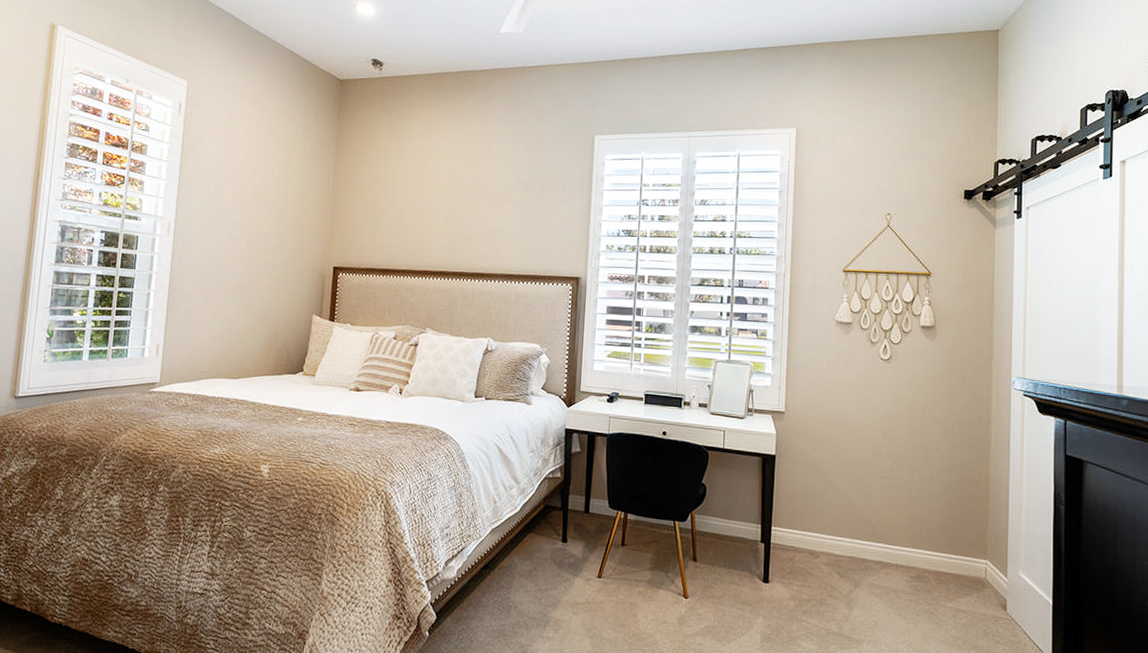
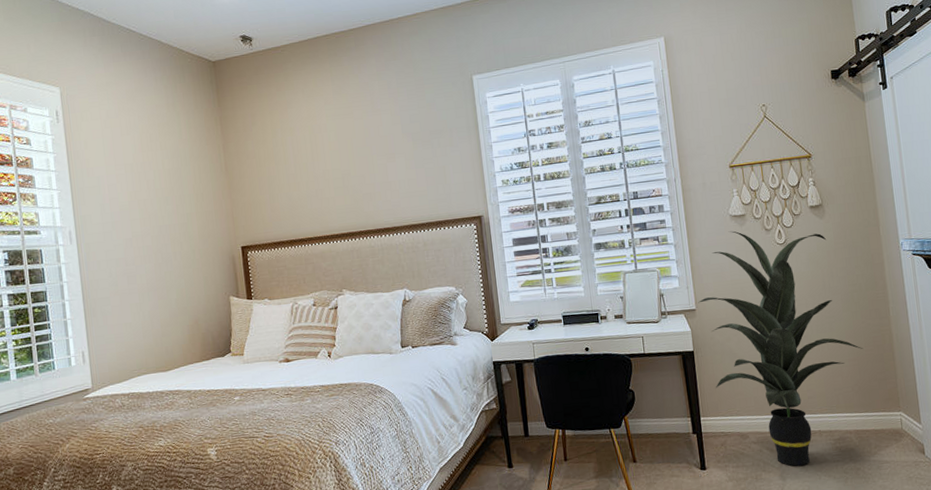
indoor plant: none [788,337,957,598] -> present [698,231,864,466]

